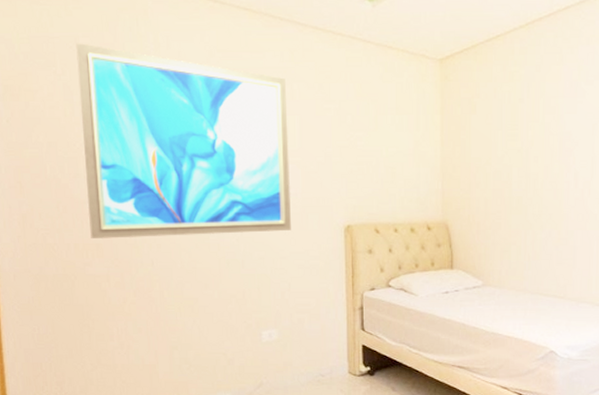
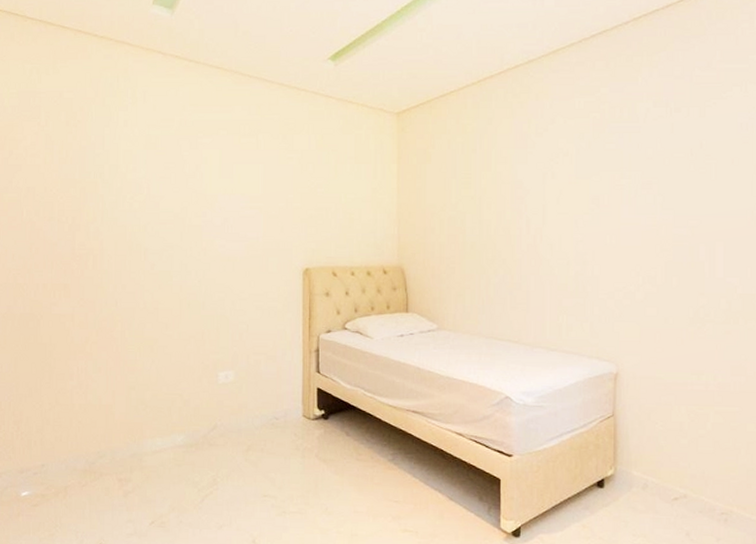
wall art: present [76,43,291,238] -> none [59,98,253,279]

